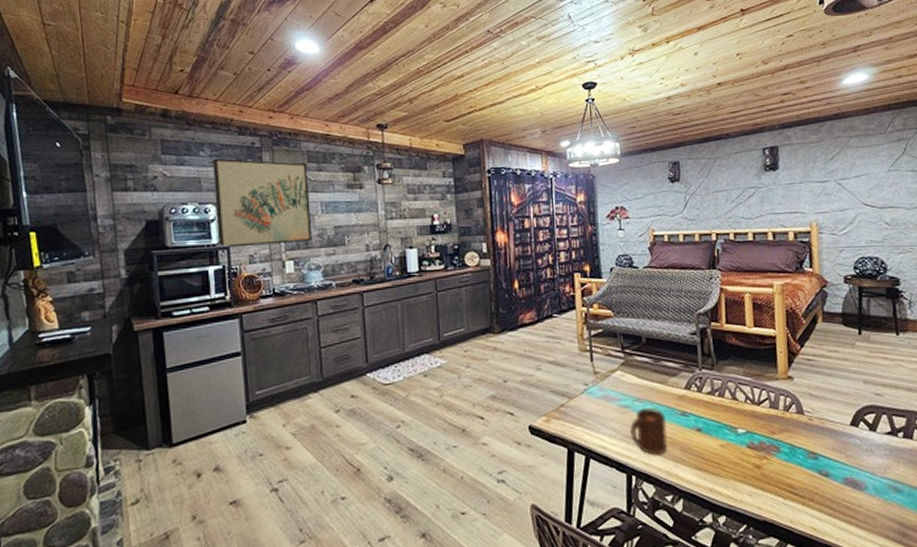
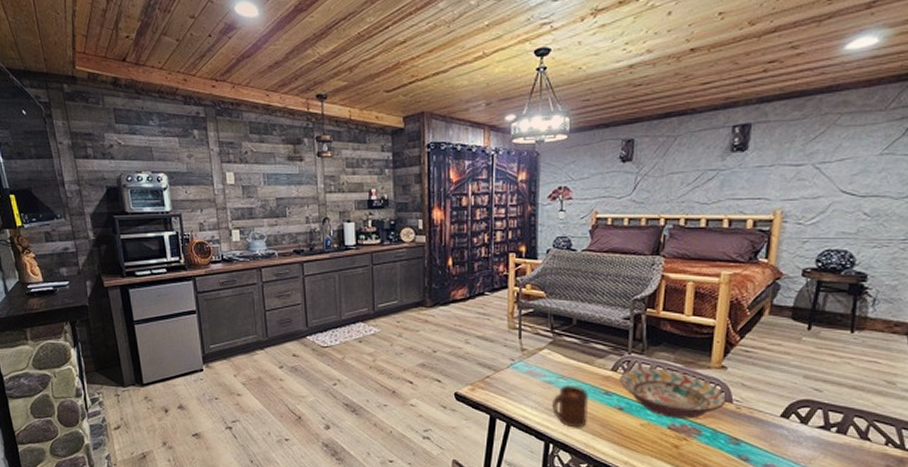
wall art: present [213,158,313,248] -> none [162,127,257,215]
decorative bowl: none [694,383,798,436] -> present [620,368,726,419]

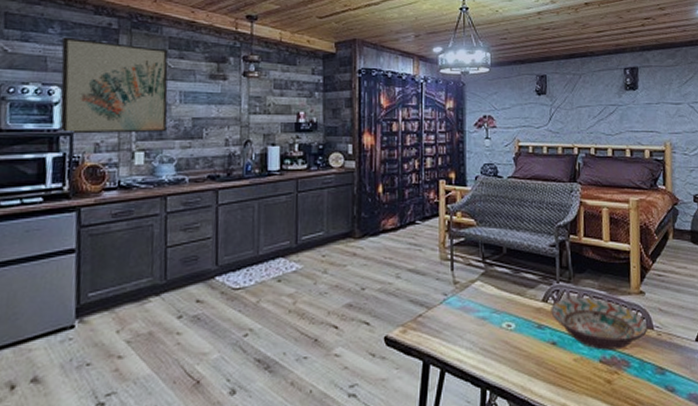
wall art: none [162,127,257,215] -> present [60,36,168,134]
cup: present [552,385,589,428] -> none [487,319,524,369]

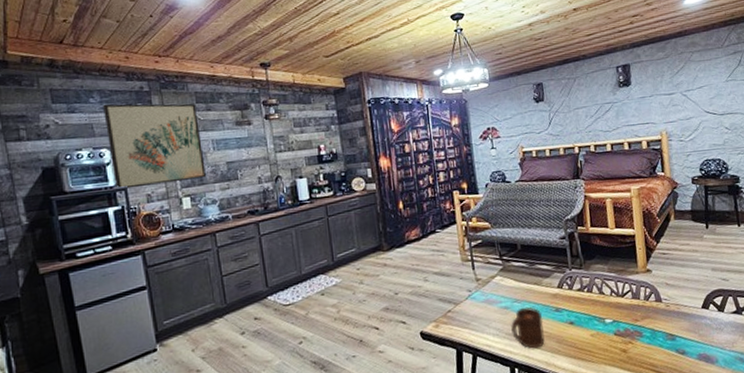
cup: none [487,319,524,369] -> present [511,307,545,349]
decorative bowl: present [551,297,648,350] -> none [566,280,657,325]

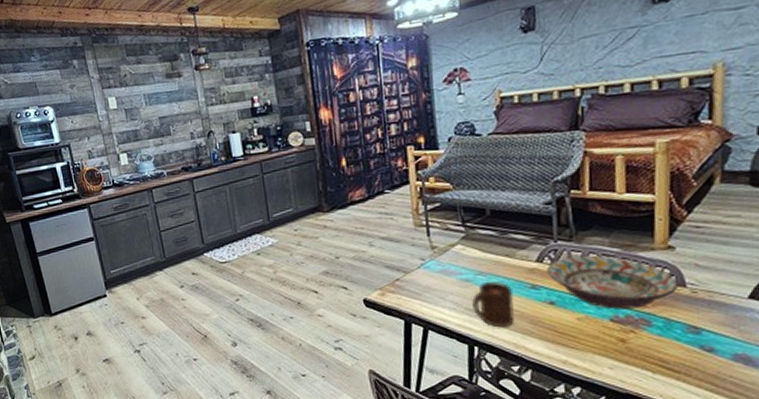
wall art: present [103,103,207,190] -> none [43,57,141,146]
decorative bowl: none [566,280,657,325] -> present [547,255,678,309]

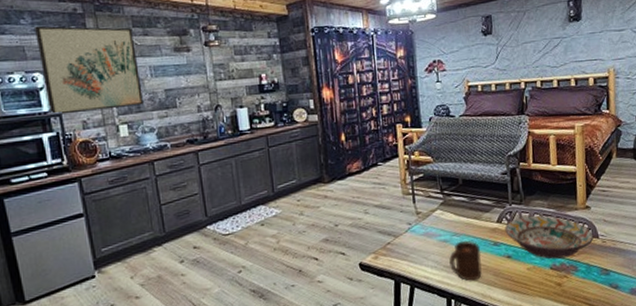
wall art: none [43,57,141,146] -> present [35,25,145,116]

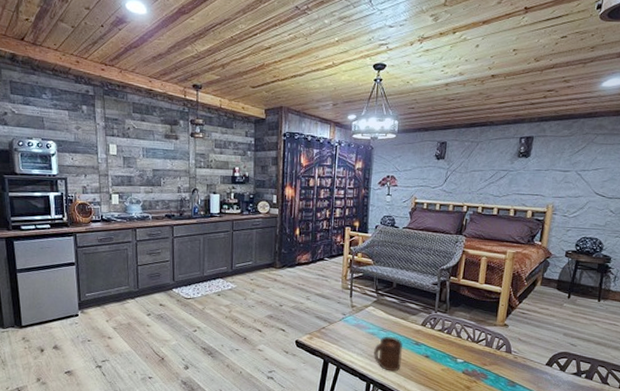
wall art: present [35,25,145,116] -> none [53,101,135,180]
decorative bowl: present [505,215,594,259] -> none [427,324,507,366]

